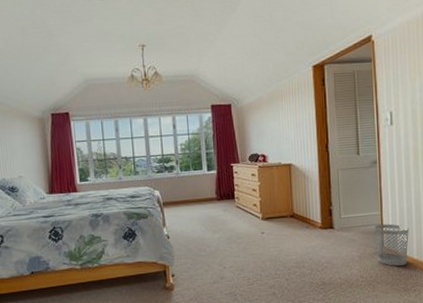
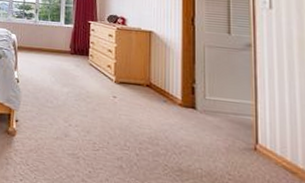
wastebasket: present [373,223,410,266] -> none [245,115,293,173]

